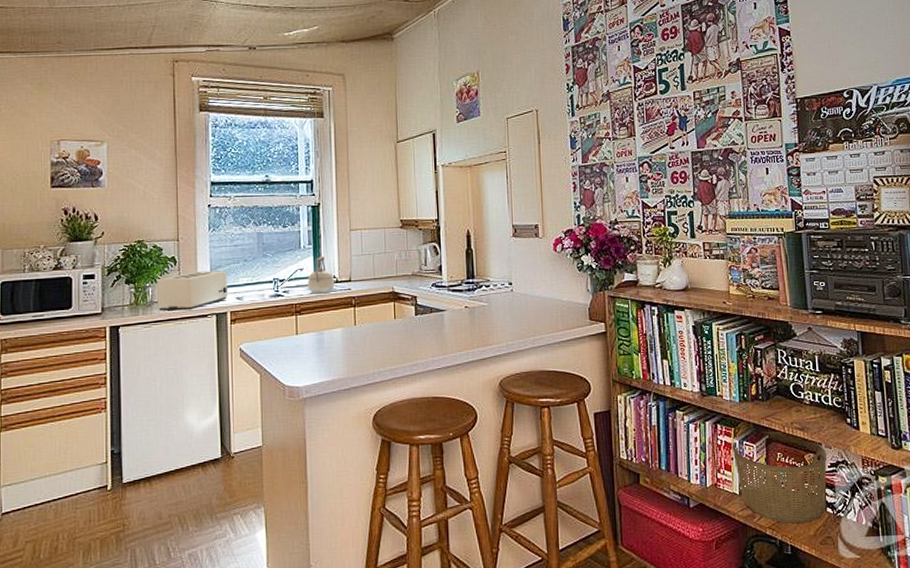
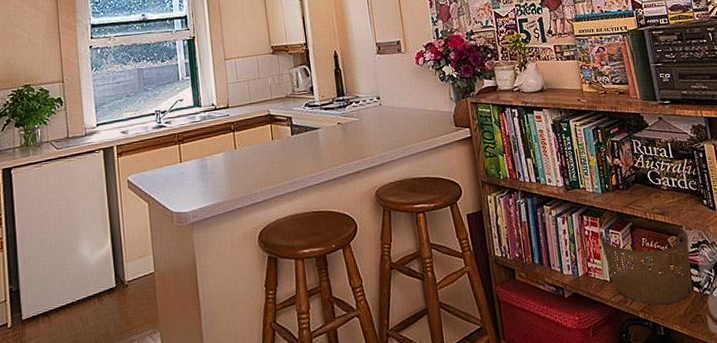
toaster: present [156,270,227,311] -> none [44,107,113,151]
kettle: present [307,257,335,294] -> none [187,86,214,123]

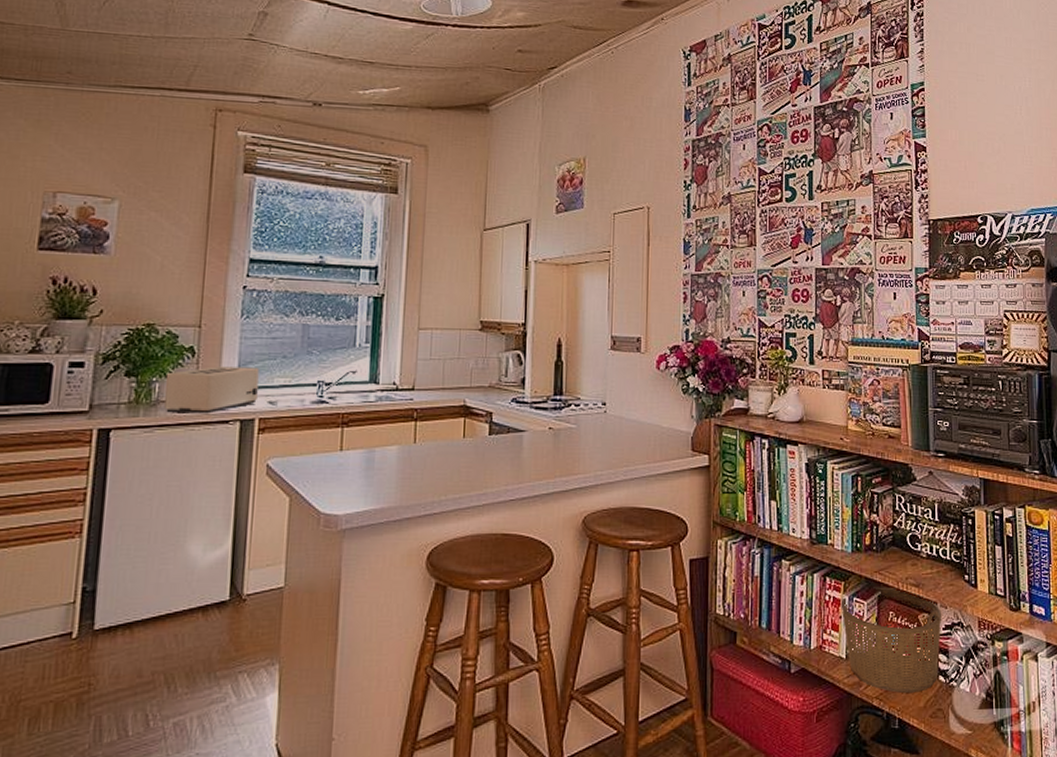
toaster: none [44,107,113,151] -> present [164,366,259,414]

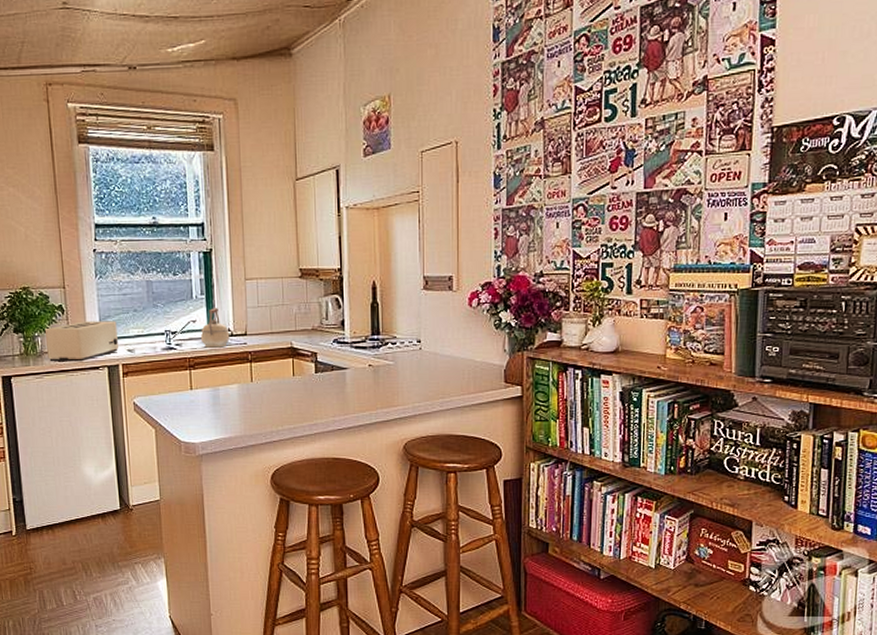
kettle: none [359,358,395,403] -> present [200,308,230,348]
basket: present [840,587,942,693] -> none [651,506,757,599]

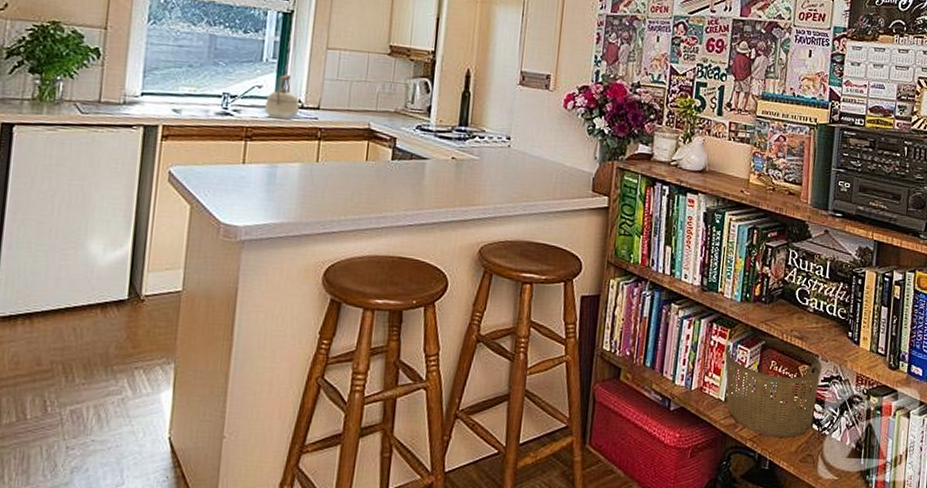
toaster: present [44,321,118,362] -> none [68,70,165,117]
basket: none [651,506,757,599] -> present [724,336,823,438]

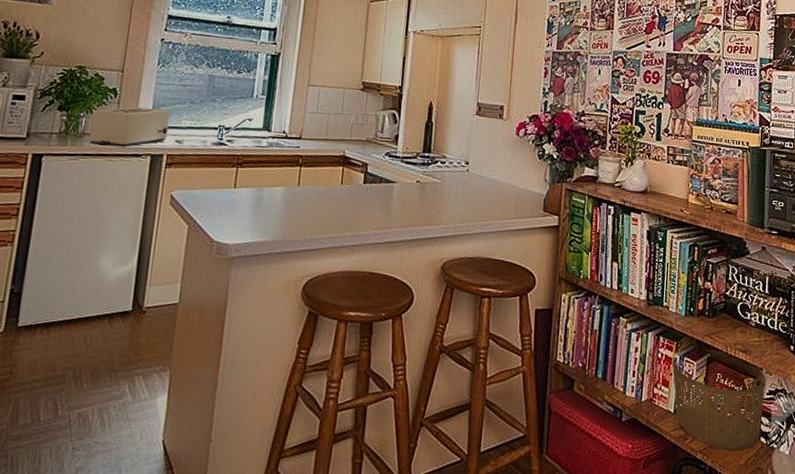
toaster: none [68,70,165,117] -> present [88,107,170,148]
kettle: present [264,75,300,120] -> none [253,109,284,149]

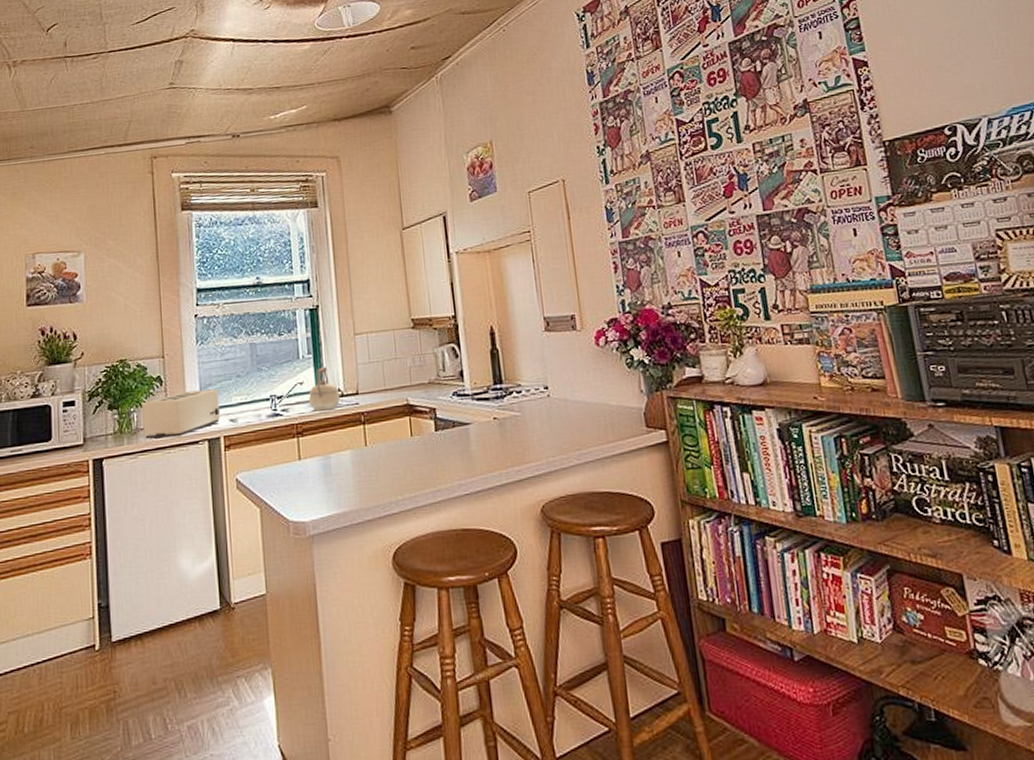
kettle: none [253,109,284,149] -> present [308,367,341,412]
basket: present [672,349,767,450] -> none [841,559,977,680]

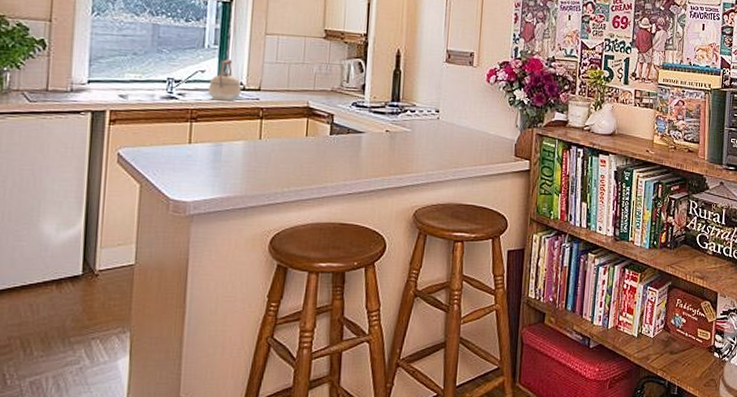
toaster: present [141,389,220,440] -> none [16,59,110,104]

